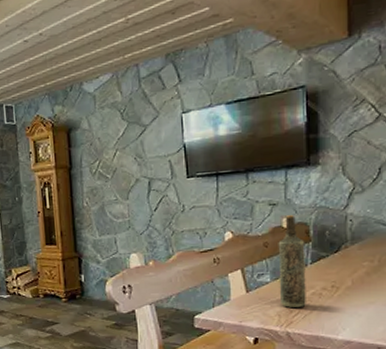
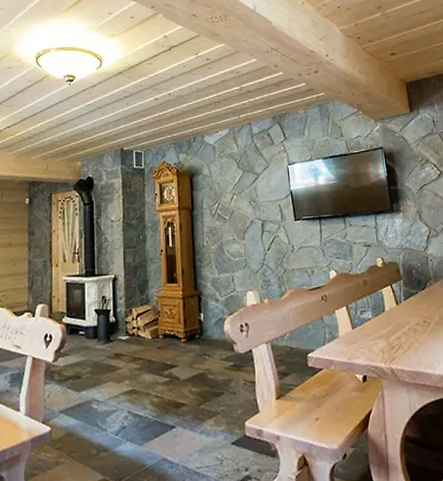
bottle: present [278,215,306,307] -> none [375,255,405,343]

